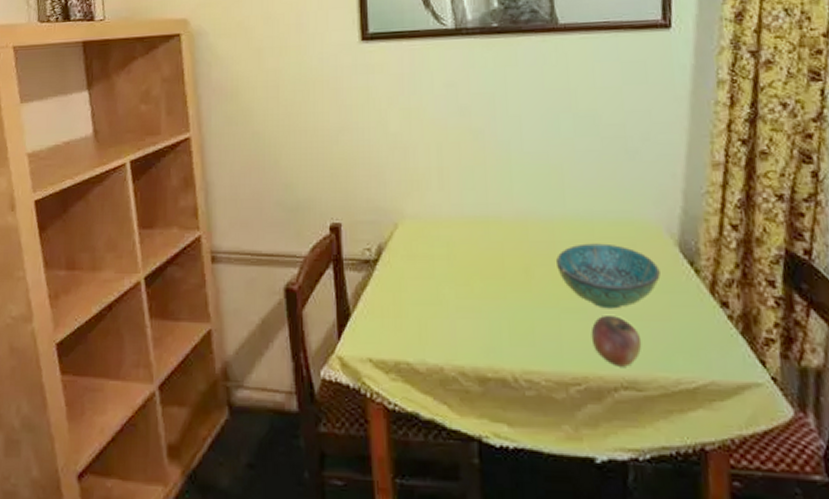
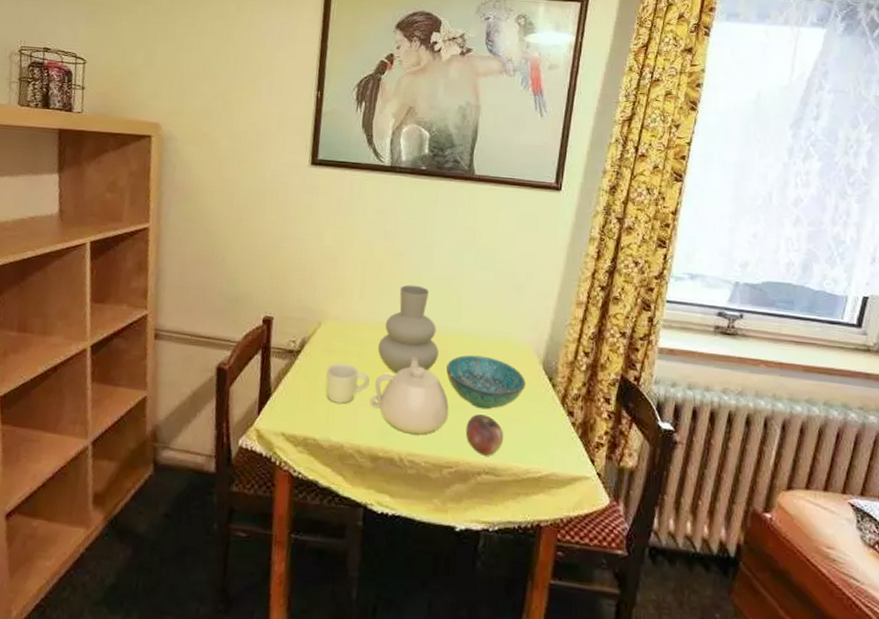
mug: none [410,269,464,318] -> present [325,362,370,404]
vase: none [468,166,545,275] -> present [377,284,439,373]
teapot: none [468,254,568,348] -> present [370,357,449,435]

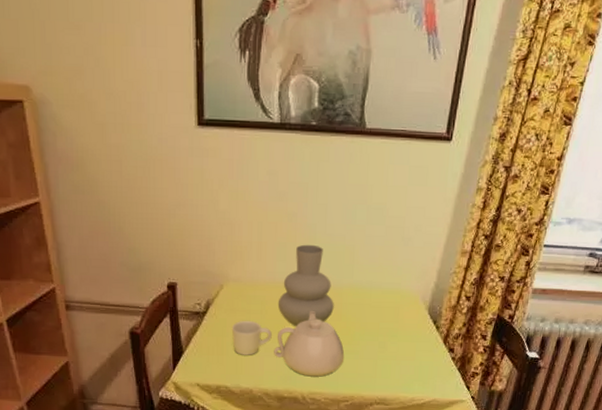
bowl: present [446,355,526,410] -> none [341,306,413,352]
apple: present [465,414,504,456] -> none [359,356,393,390]

